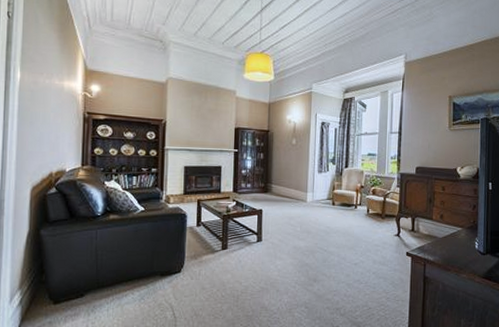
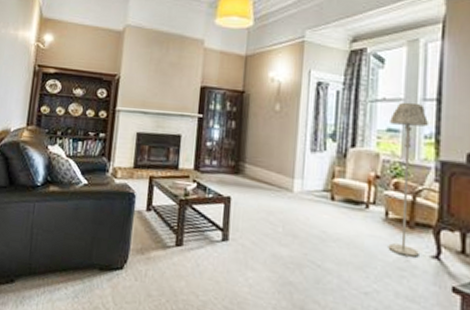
floor lamp: none [369,135,393,237] -> present [388,102,428,257]

